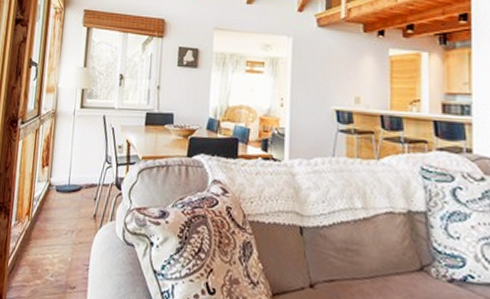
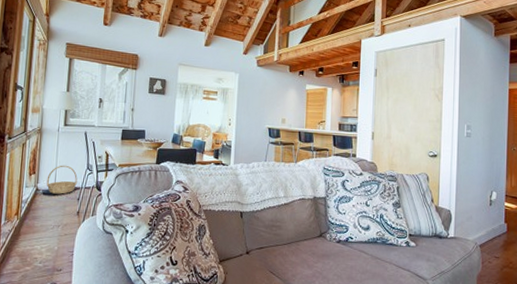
basket: none [60,155,95,192] -> present [46,165,78,194]

